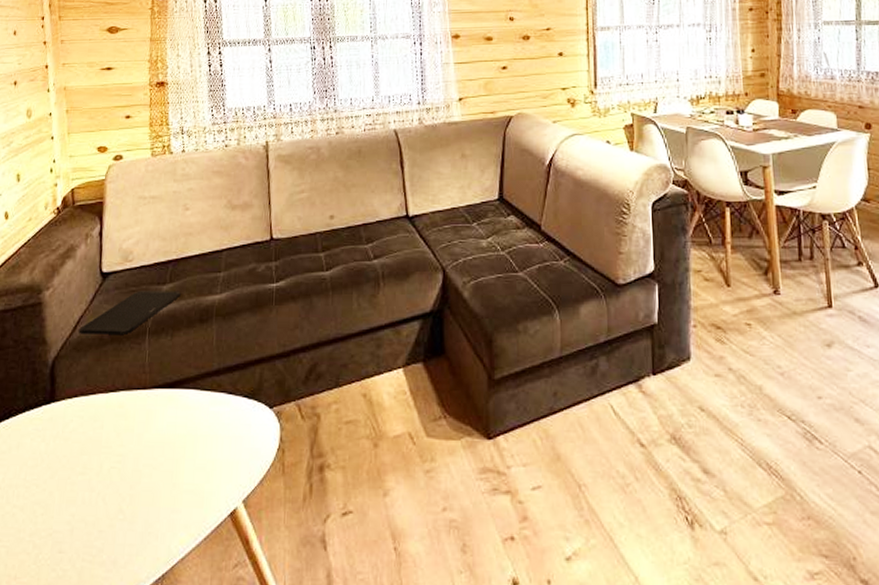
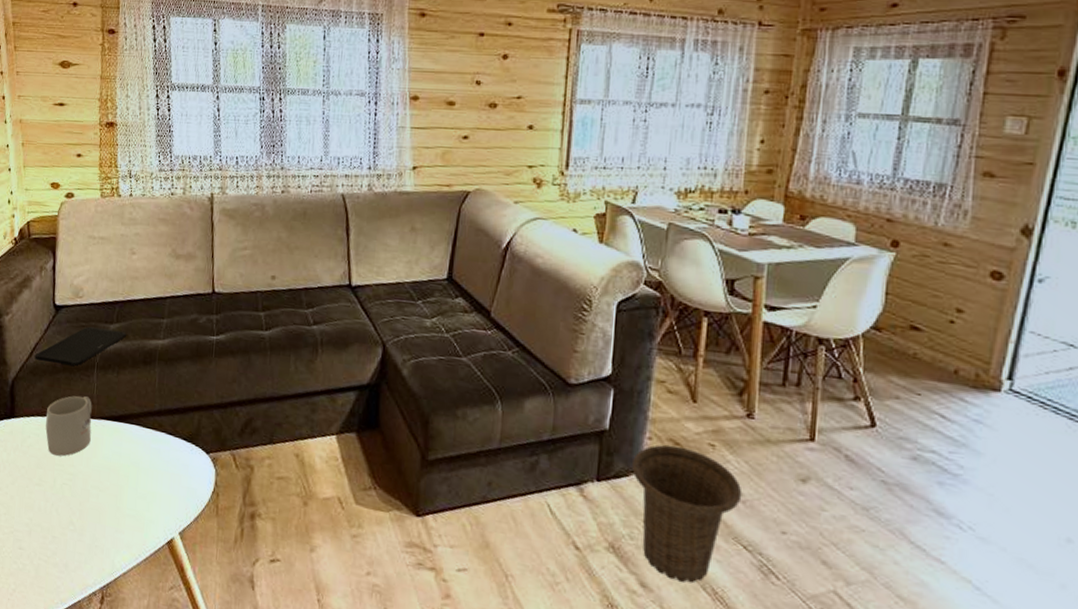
mug: none [90,365,144,437] -> present [45,395,92,456]
basket: none [682,330,780,462] -> present [632,444,743,583]

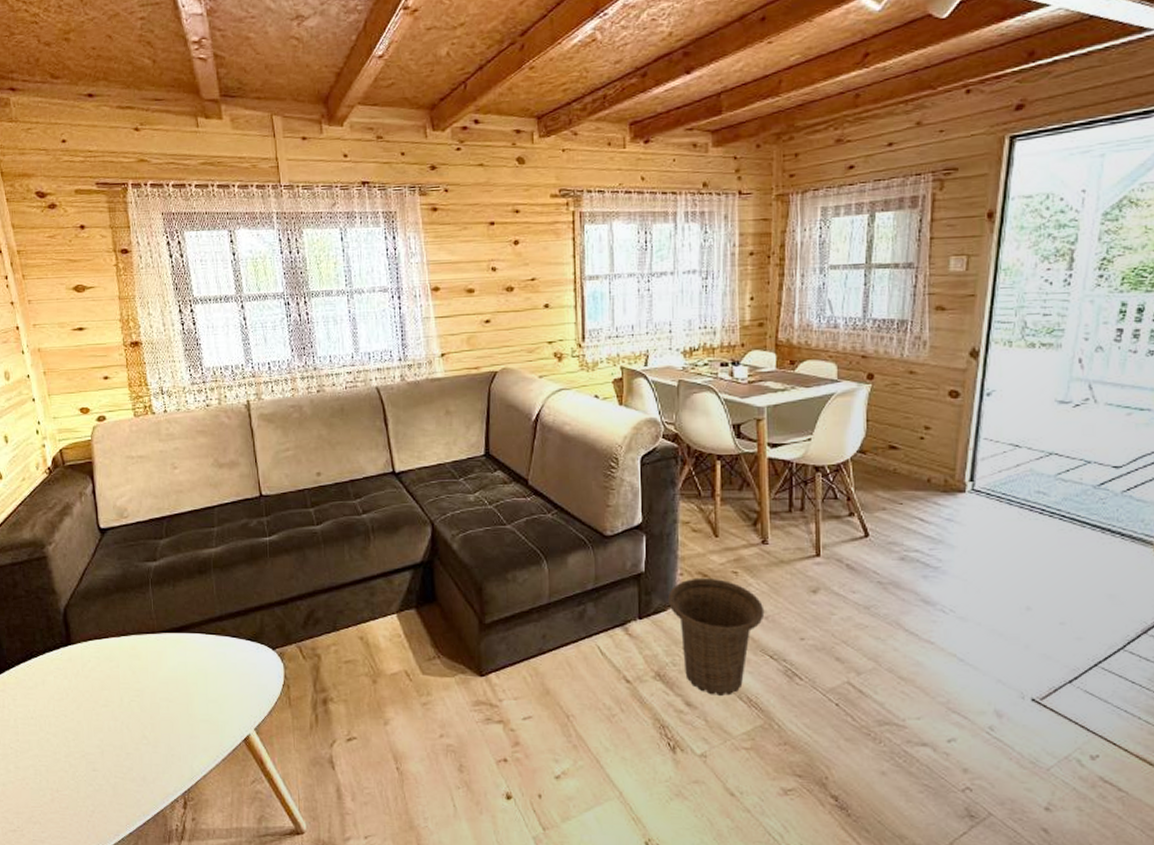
tablet: present [35,326,126,366] -> none [85,545,178,585]
mug: present [45,395,92,456] -> none [104,612,154,675]

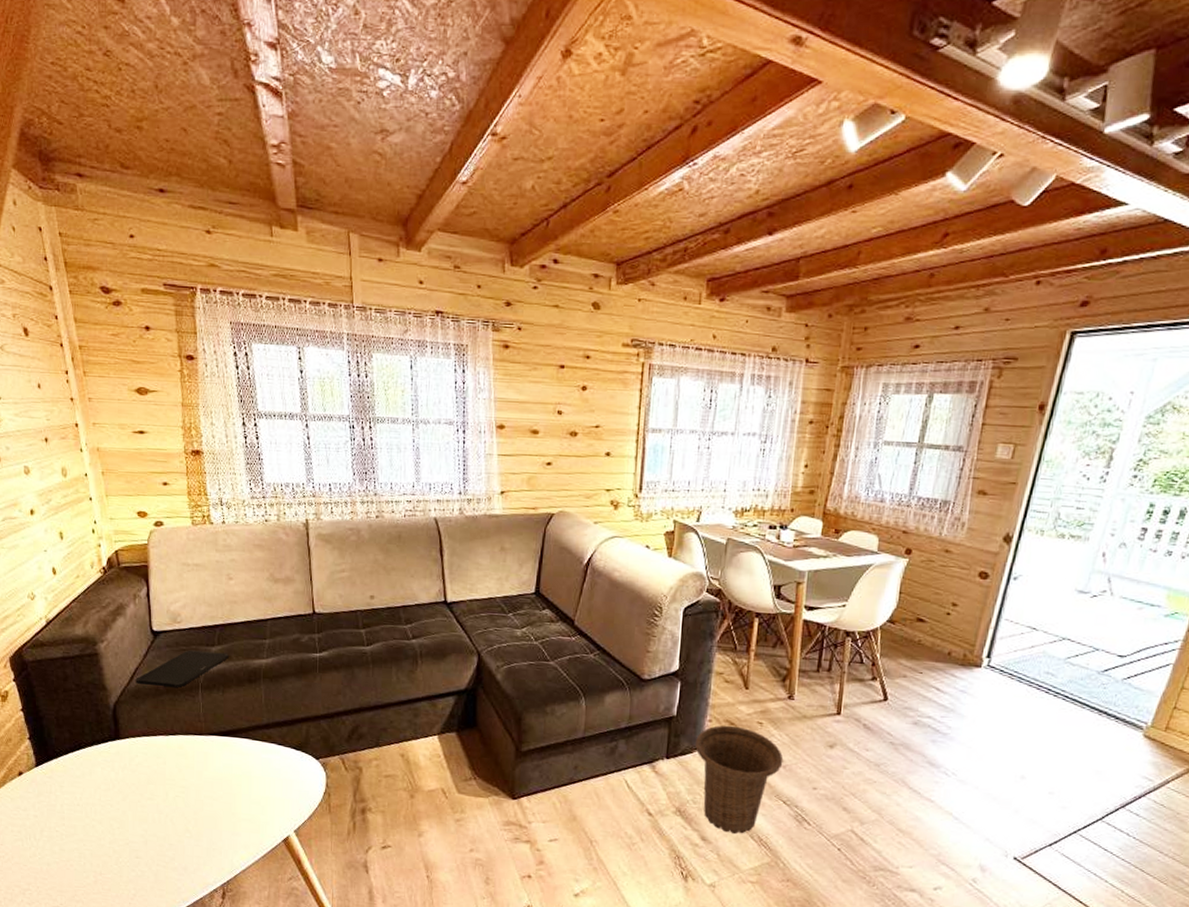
tablet: none [85,545,178,585] -> present [135,650,229,687]

